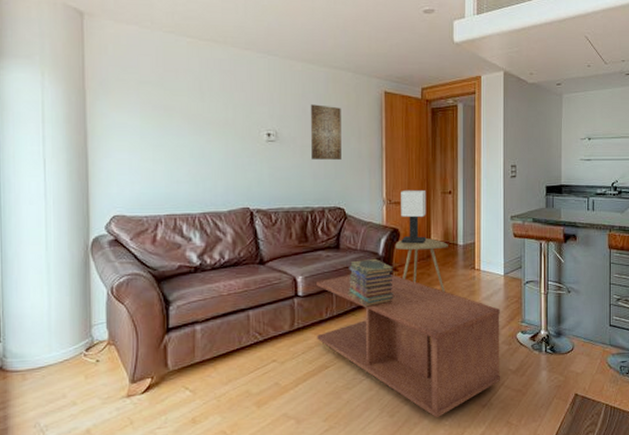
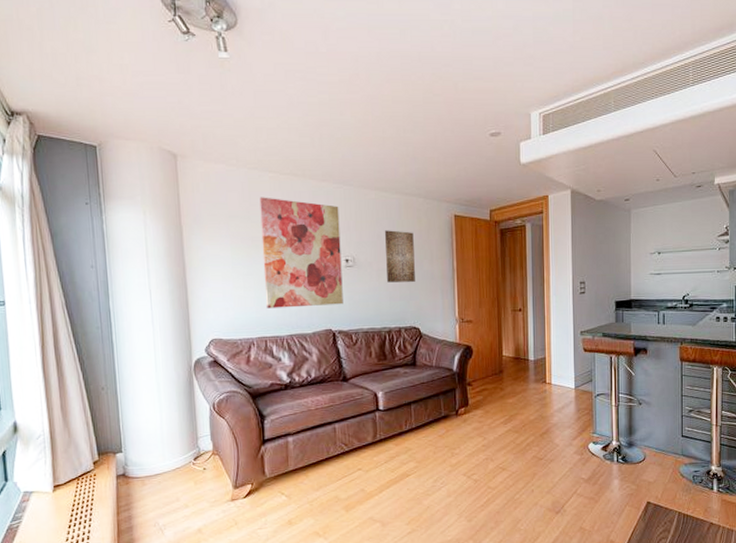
wall art: none [175,63,263,184] -> present [259,197,343,309]
coffee table: present [317,274,500,419] -> none [396,389,573,523]
book stack: present [348,258,394,308] -> none [425,374,468,421]
side table: present [396,238,448,292] -> none [469,354,520,405]
table lamp: present [401,189,427,244] -> none [473,308,499,360]

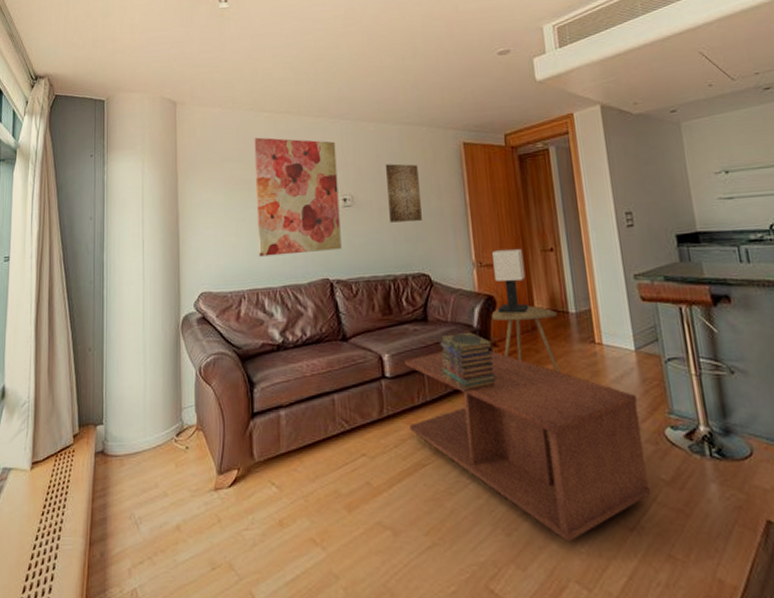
coffee table: none [396,389,573,523] -> present [405,351,650,543]
book stack: none [425,374,468,421] -> present [440,331,496,393]
side table: none [469,354,520,405] -> present [492,306,561,373]
table lamp: none [473,308,499,360] -> present [492,249,529,314]

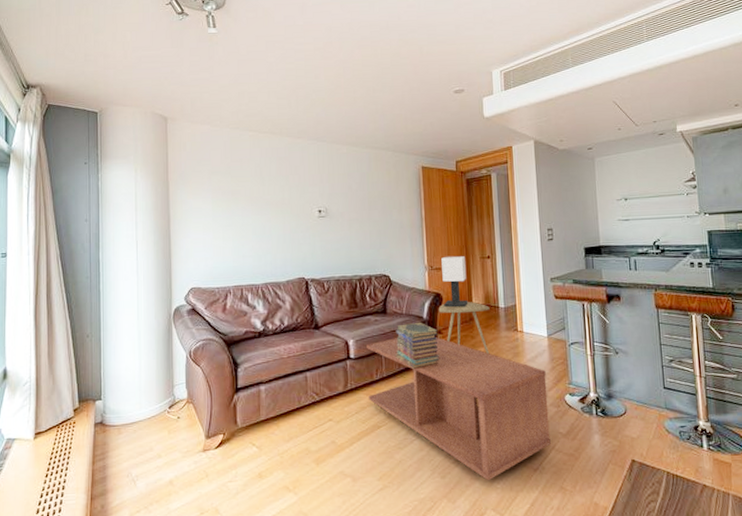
wall art: present [254,137,342,257] -> none [240,153,316,258]
wall art: present [385,163,422,223] -> none [355,182,385,232]

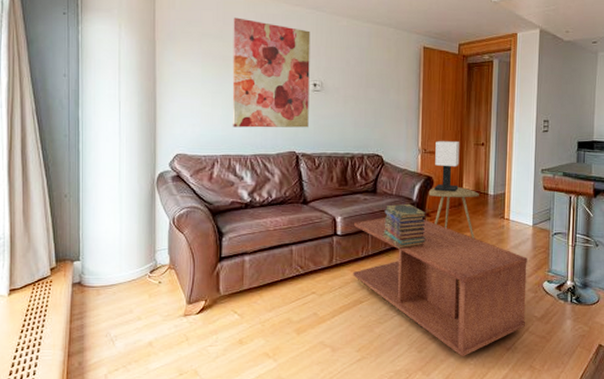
wall art: none [240,153,316,258] -> present [232,17,311,128]

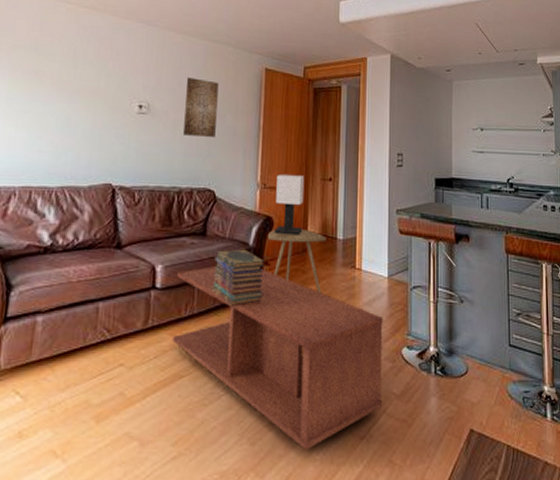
wall art: present [232,17,311,128] -> none [37,28,139,156]
wall art: none [353,57,382,110] -> present [183,77,219,137]

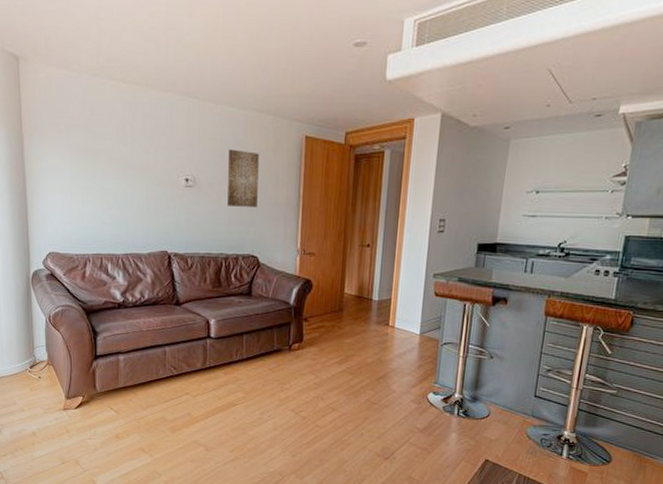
coffee table: present [173,266,383,451] -> none [227,321,412,464]
book stack: present [211,249,264,307] -> none [257,307,304,355]
side table: present [268,230,326,293] -> none [307,291,362,346]
table lamp: present [274,173,305,235] -> none [313,240,343,296]

